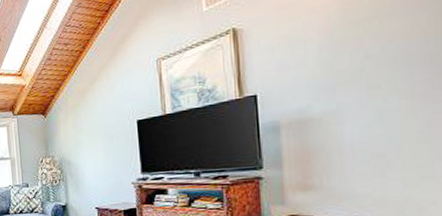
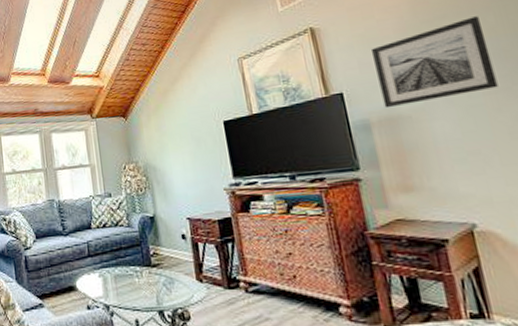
wall art: none [291,17,417,111] -> present [370,16,499,109]

